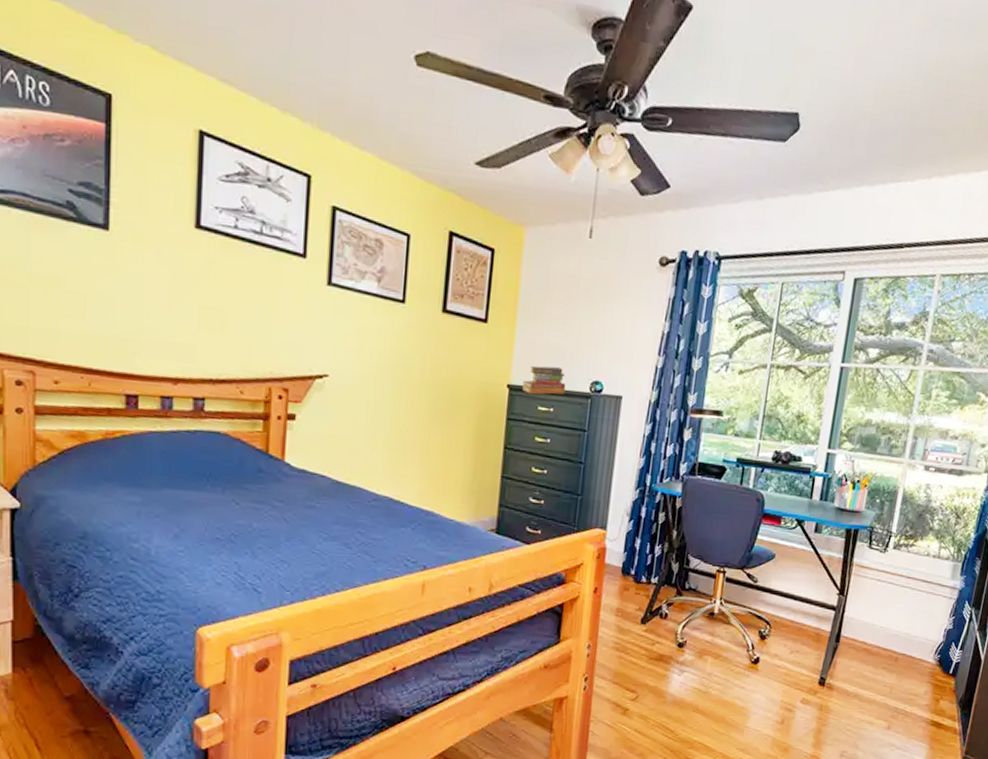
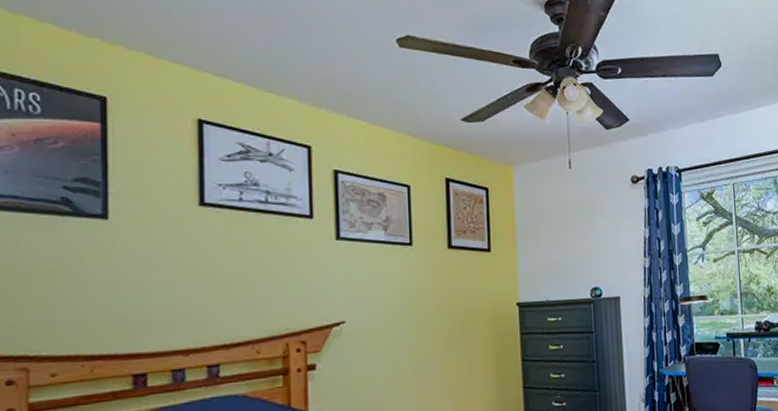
books: present [522,365,566,395] -> none [531,280,570,308]

